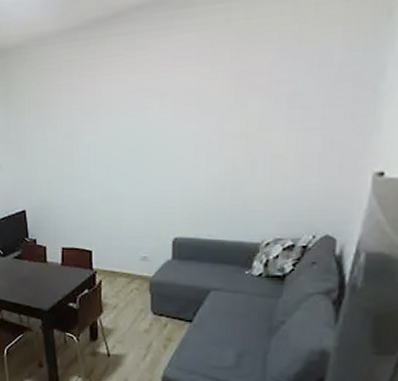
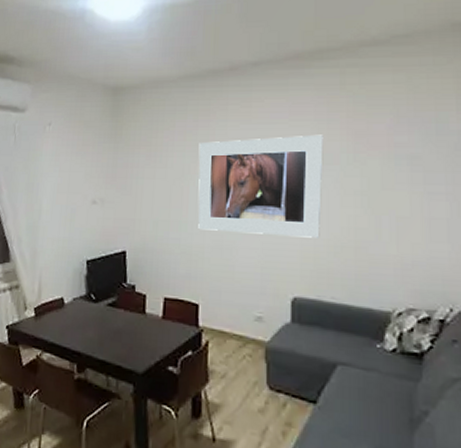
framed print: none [86,79,206,185] -> present [198,134,323,238]

